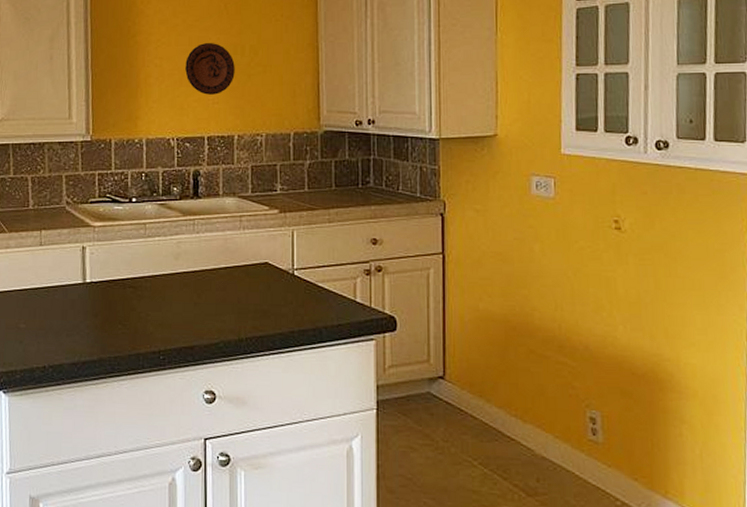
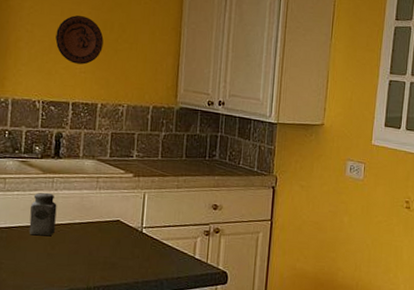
salt shaker: none [173,236,200,284] -> present [29,192,57,237]

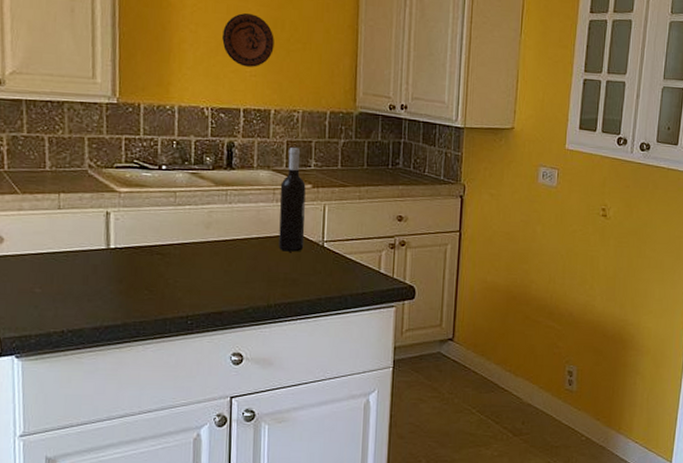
salt shaker: present [29,192,57,237] -> none [203,206,232,253]
wine bottle: none [100,138,128,237] -> present [278,147,306,252]

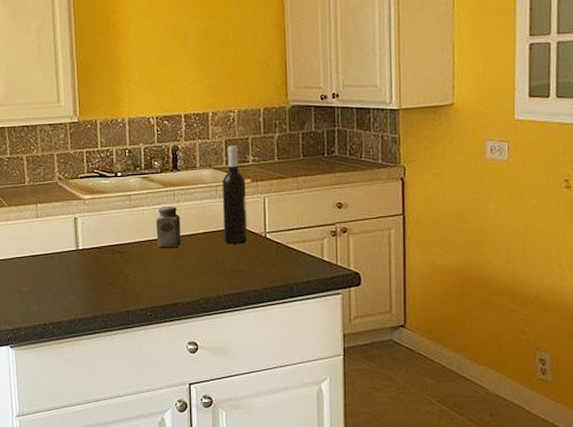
salt shaker: none [203,206,232,253] -> present [156,205,181,248]
decorative plate: present [222,13,274,67] -> none [162,27,208,76]

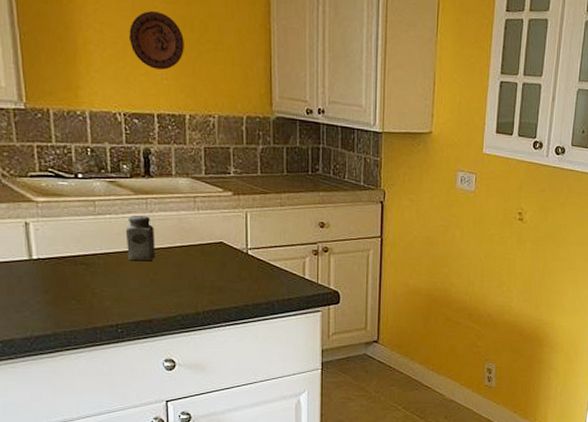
decorative plate: none [162,27,208,76] -> present [129,11,184,70]
wine bottle: present [222,145,248,244] -> none [200,153,228,260]

